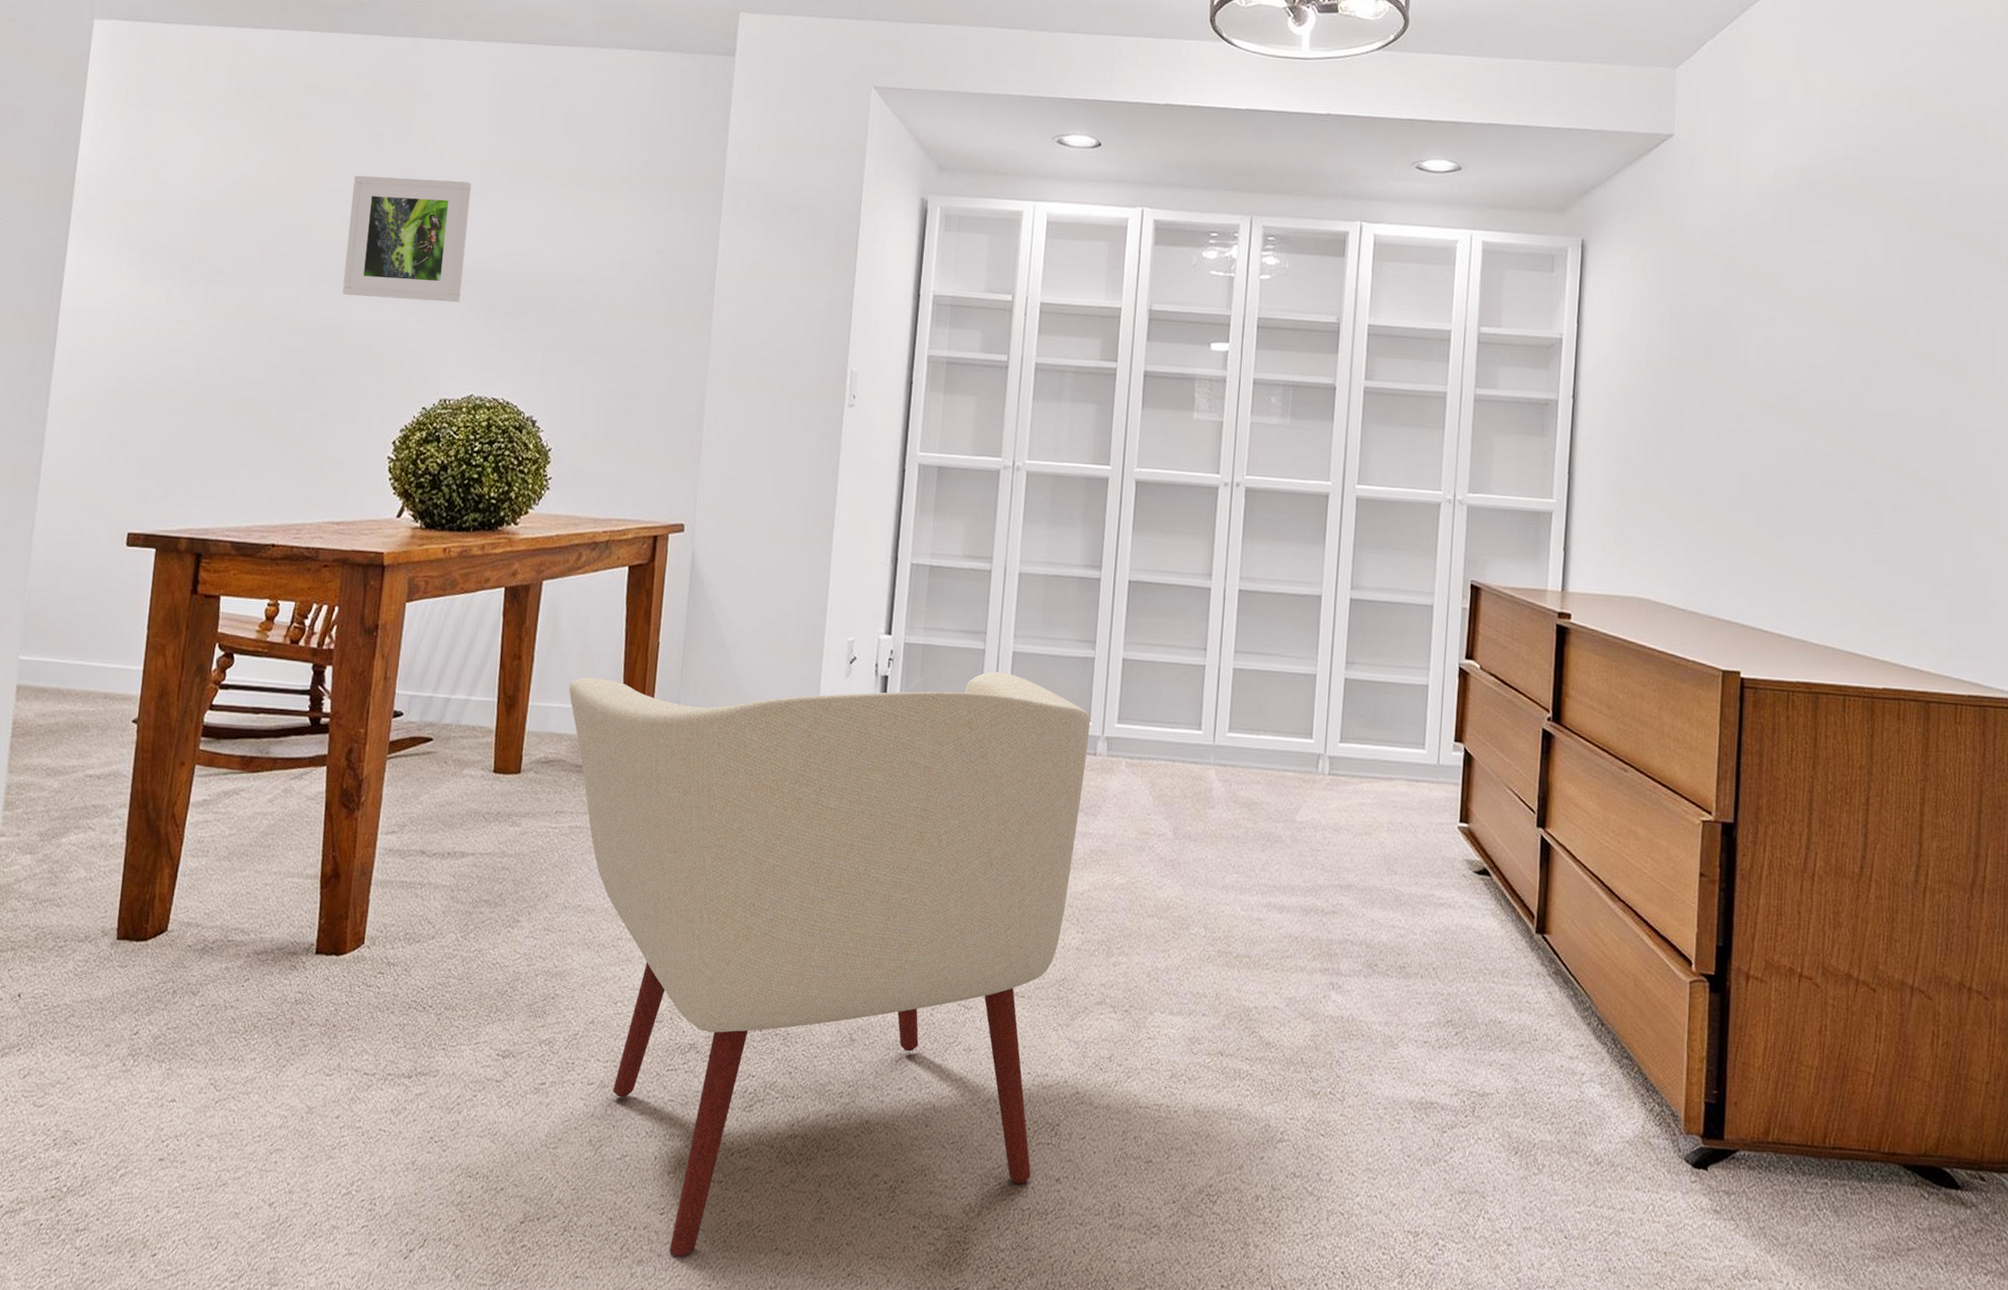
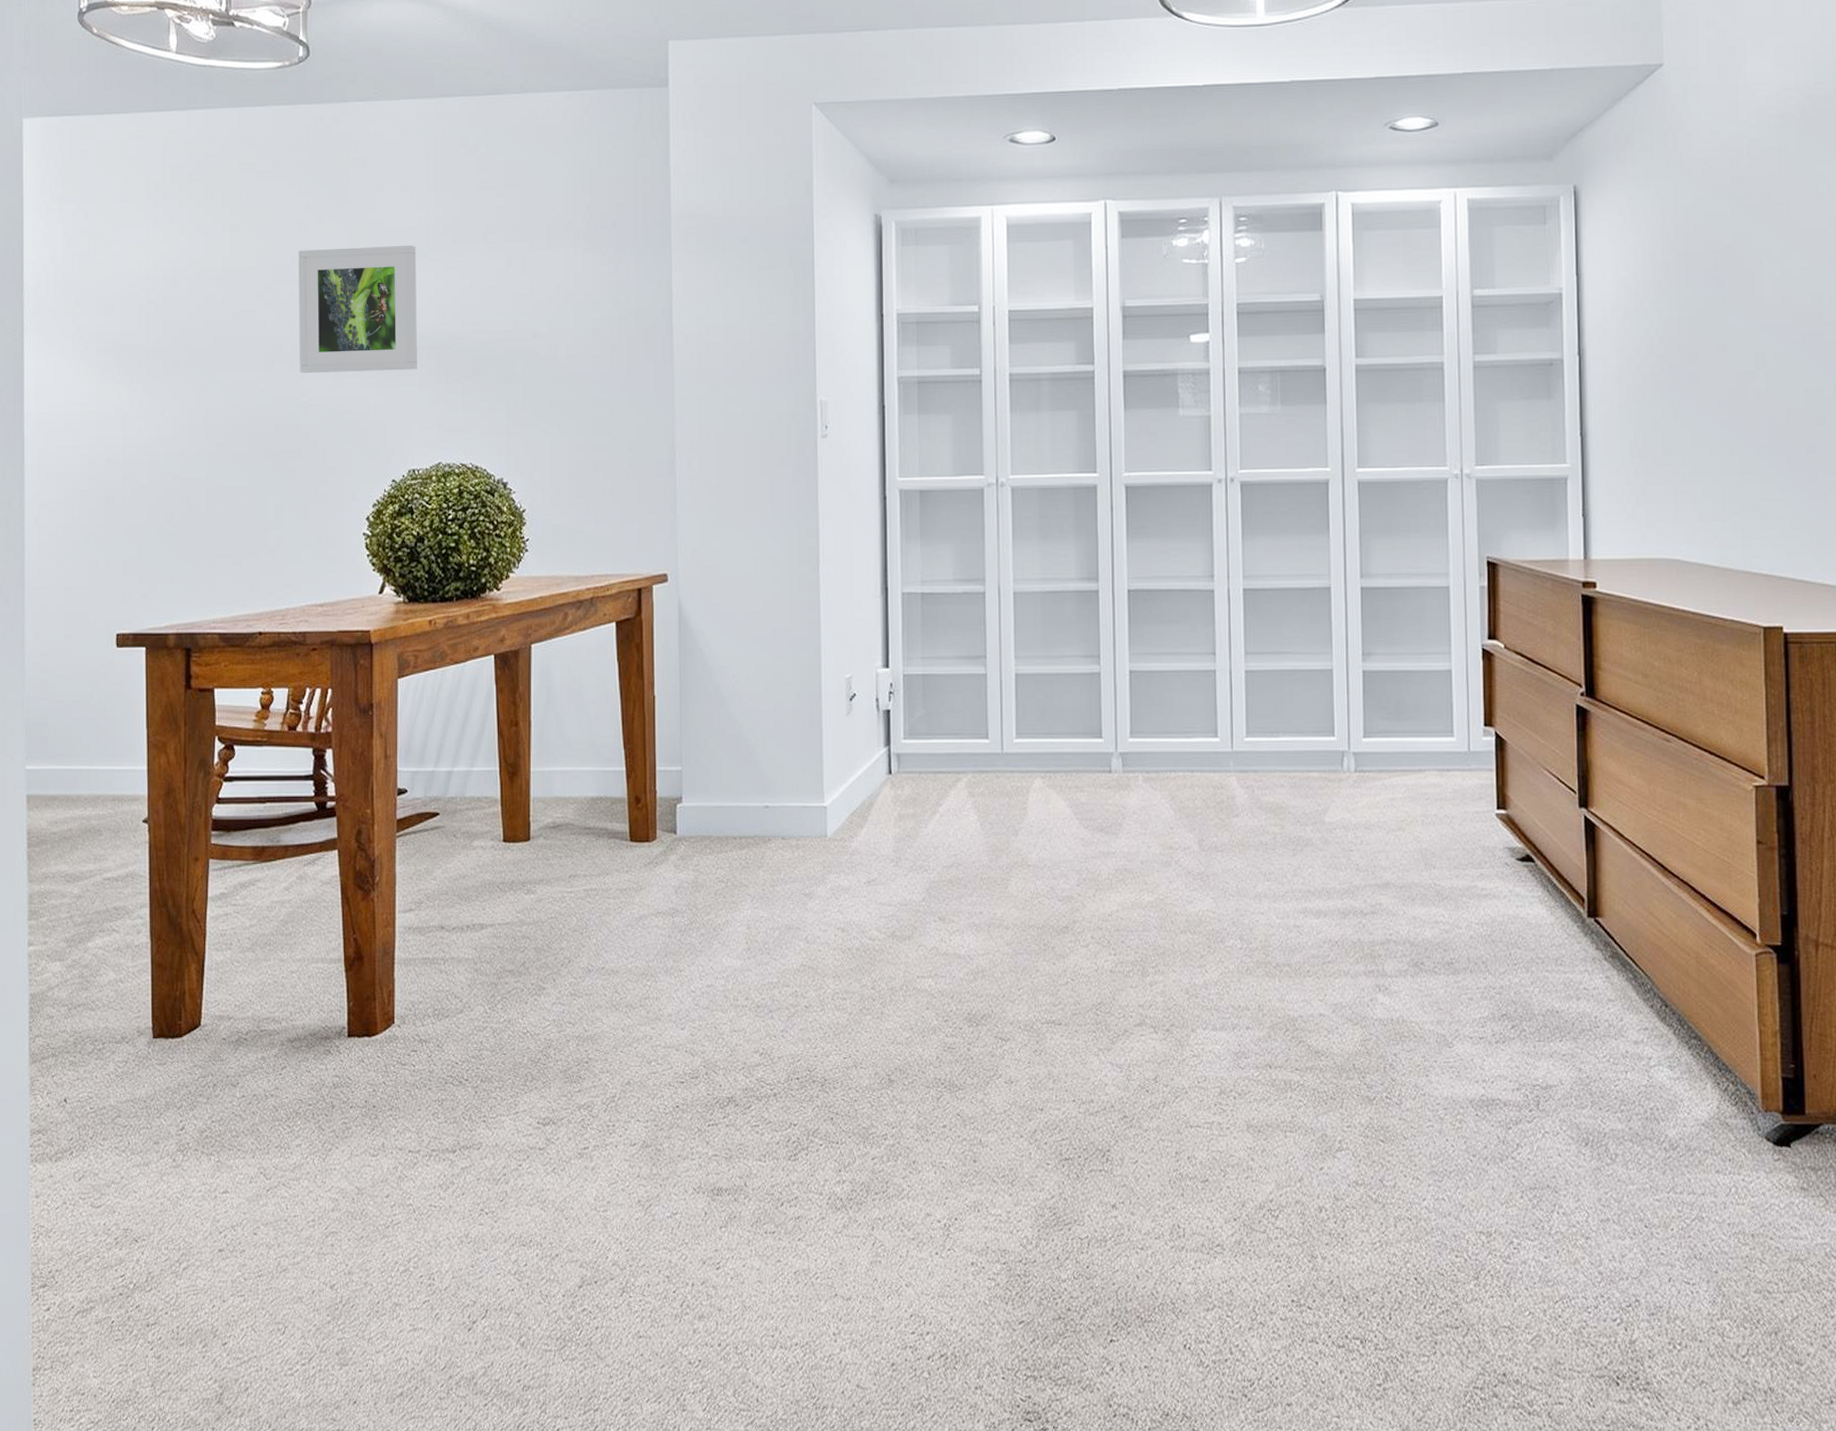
armchair: present [569,671,1091,1257] -> none [569,695,1103,1310]

